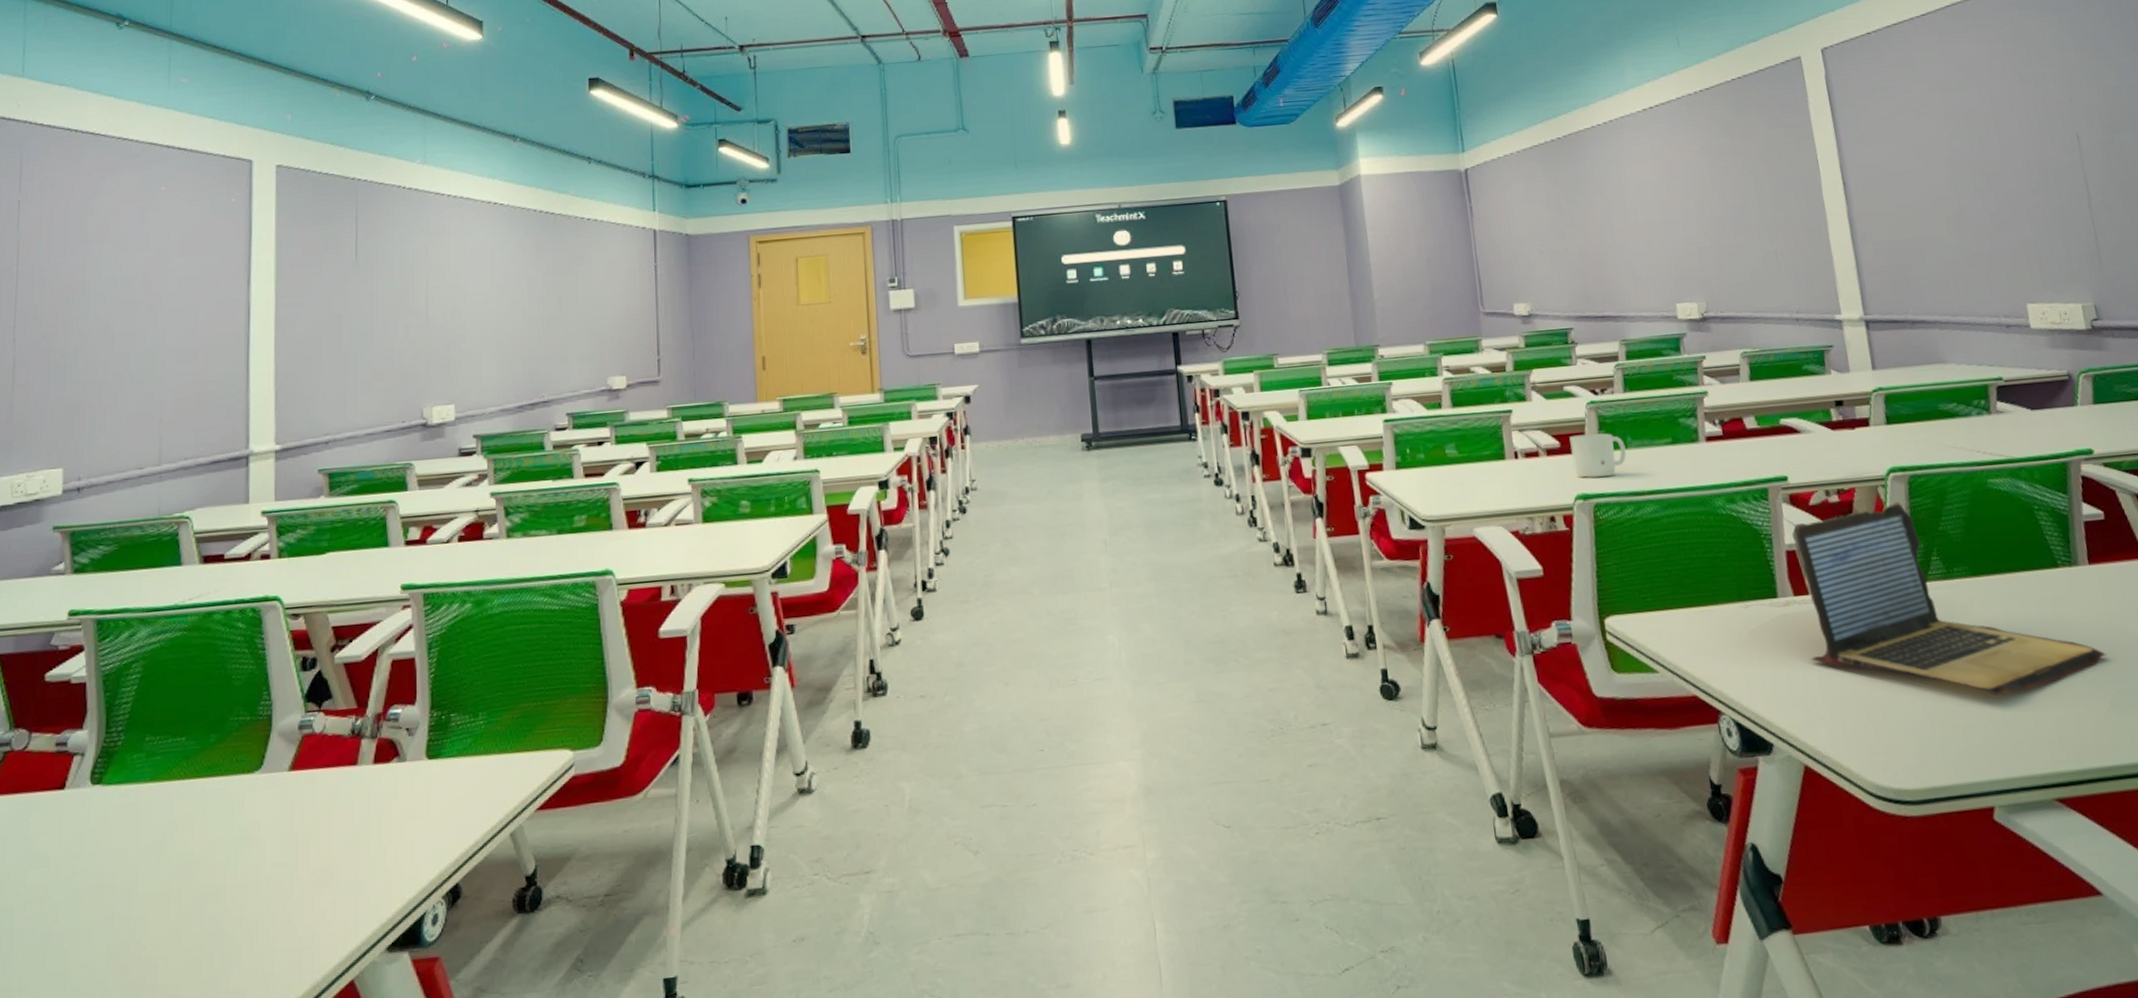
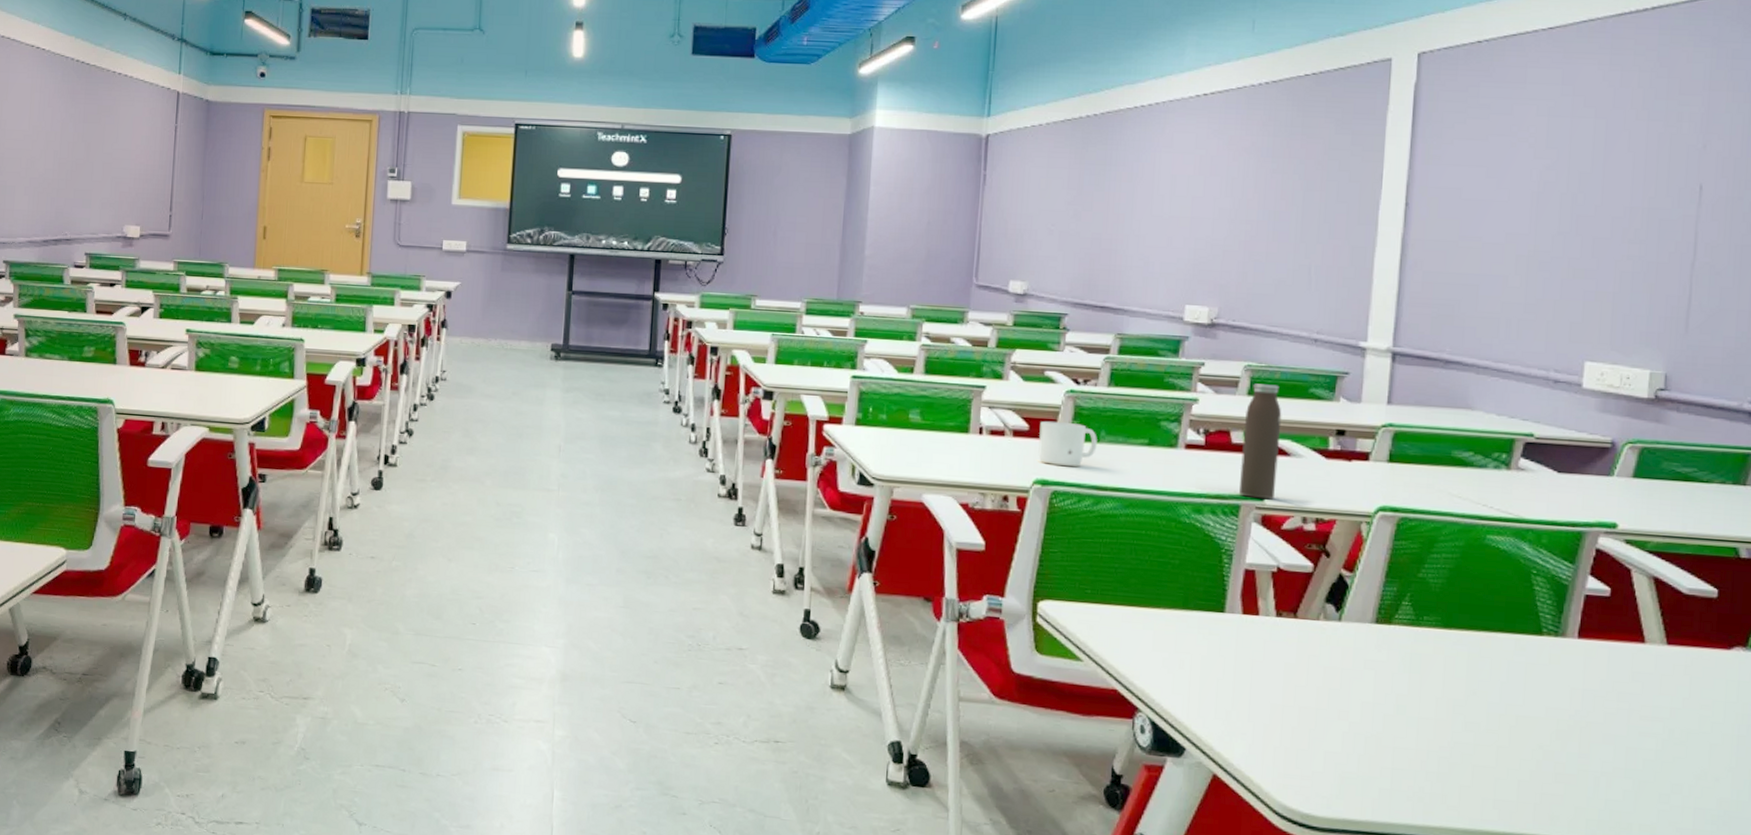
water bottle: none [1752,367,1796,479] -> present [1239,383,1282,500]
laptop: present [1792,501,2107,696] -> none [1245,541,1572,748]

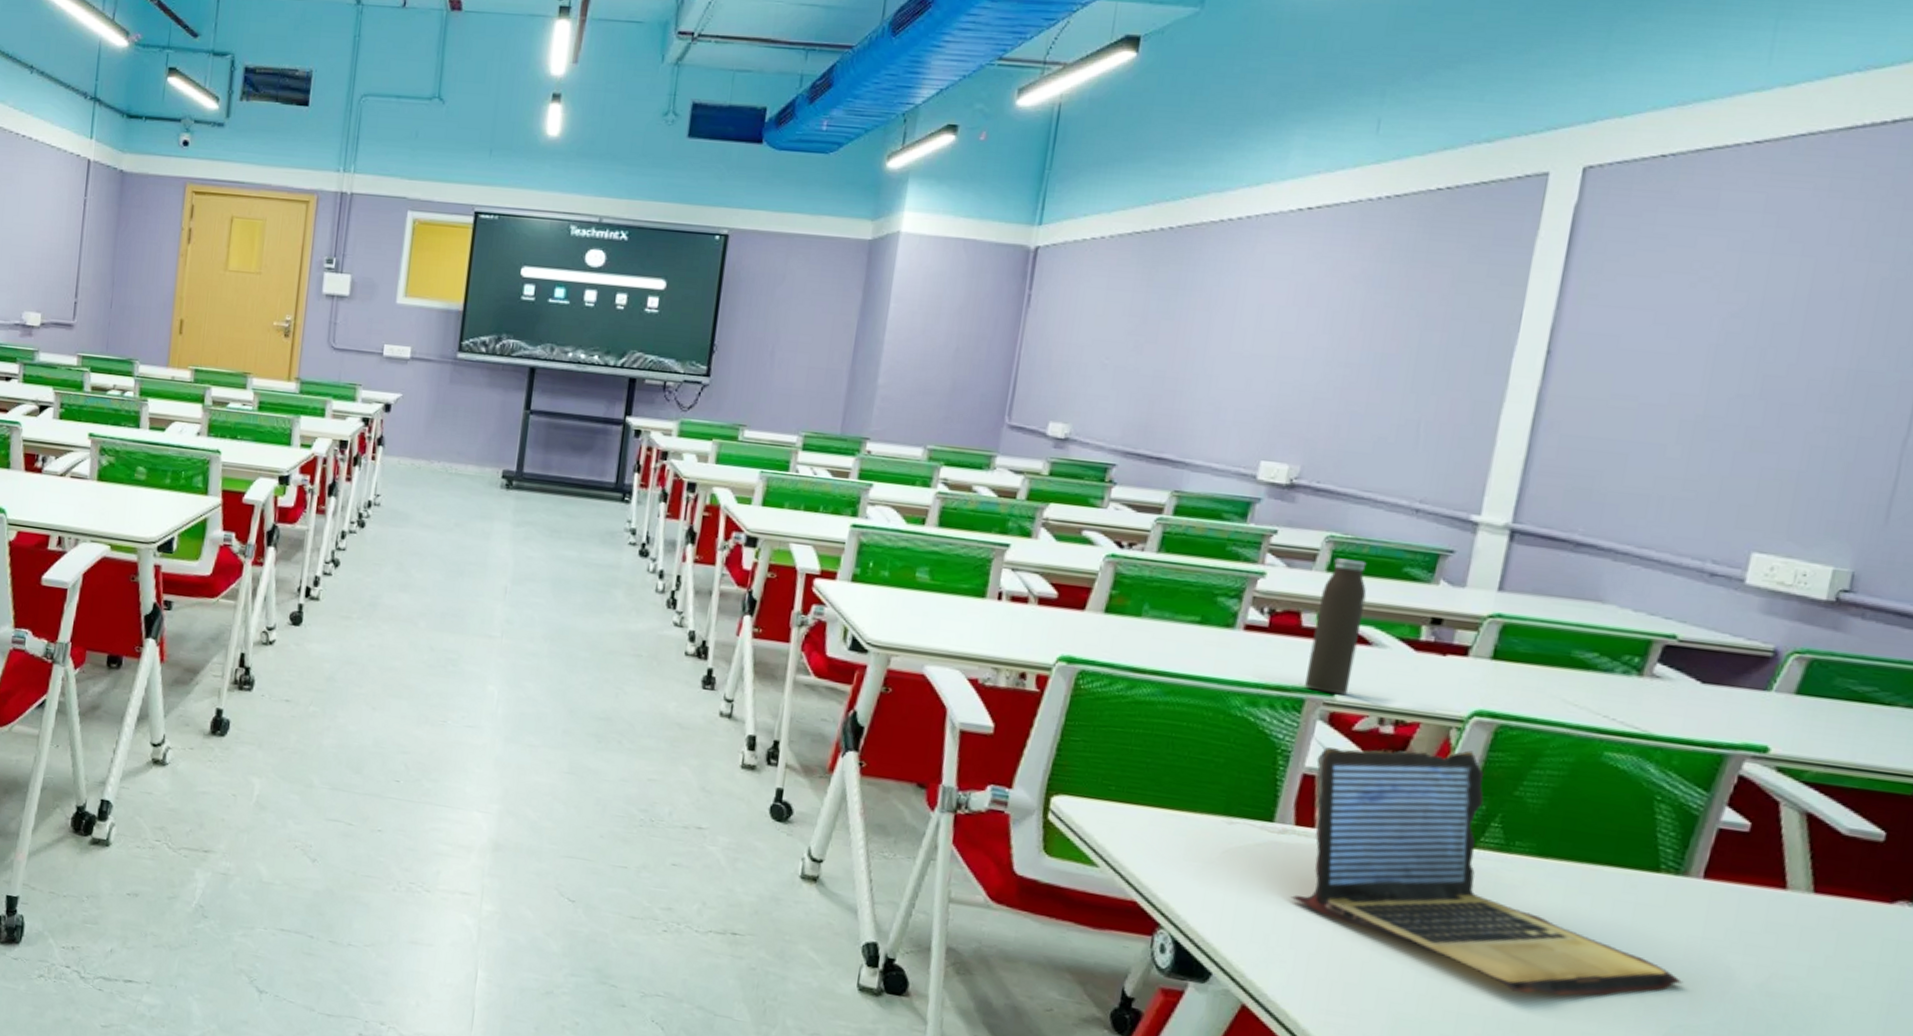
mug: present [1038,420,1097,467] -> none [1066,588,1139,644]
laptop: none [1245,541,1572,748] -> present [1290,747,1684,996]

